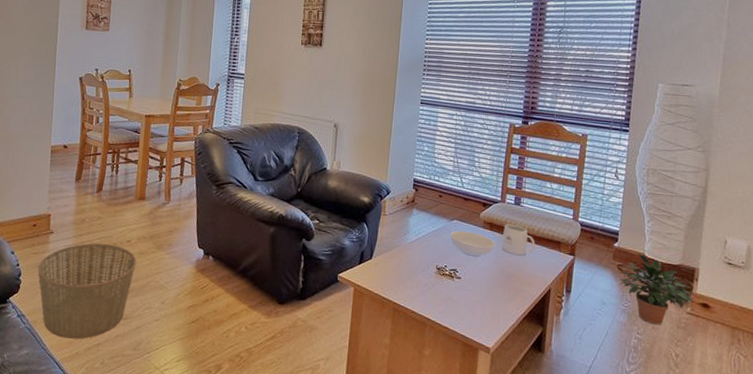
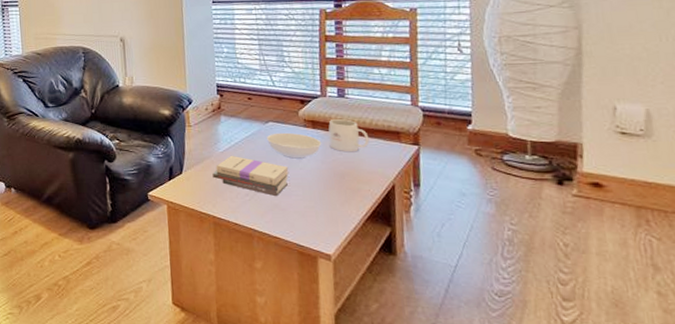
books: none [398,246,465,290] -> present [212,155,289,197]
potted plant: present [618,254,694,325] -> none [477,134,581,213]

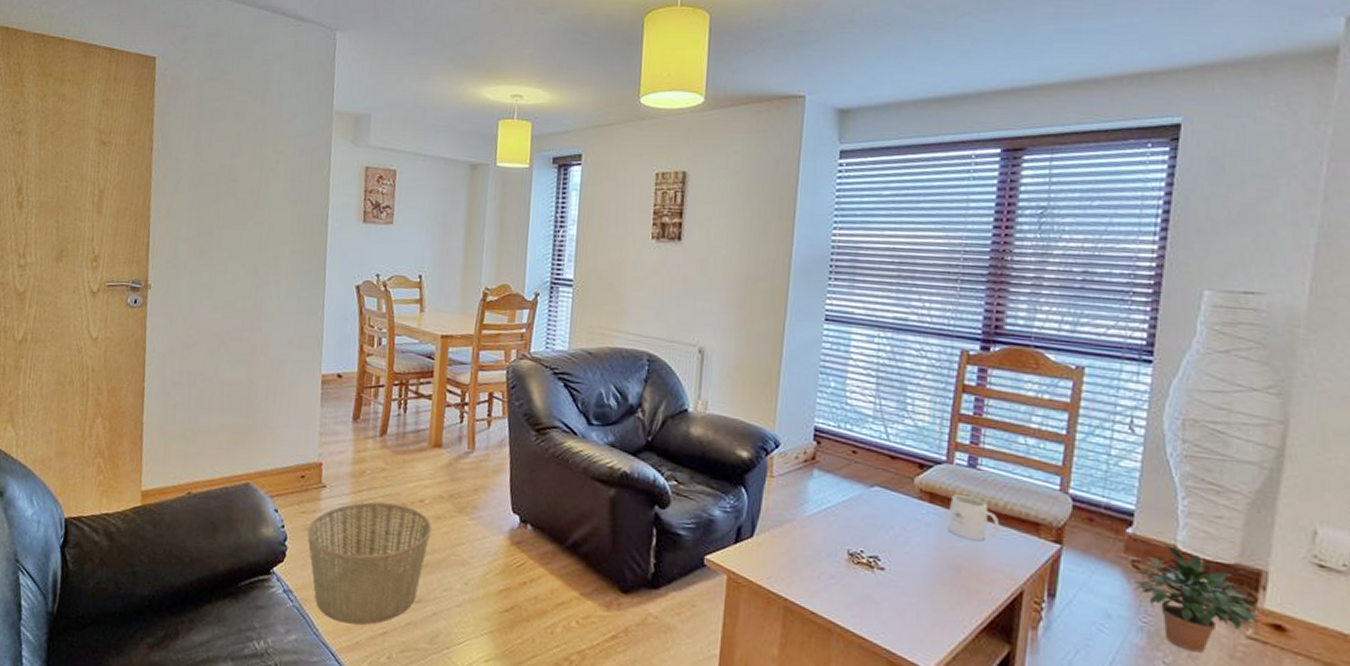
books: present [212,155,289,197] -> none [792,522,891,585]
bowl: present [267,132,322,159] -> none [869,501,939,540]
potted plant: none [477,134,581,213] -> present [1132,545,1259,653]

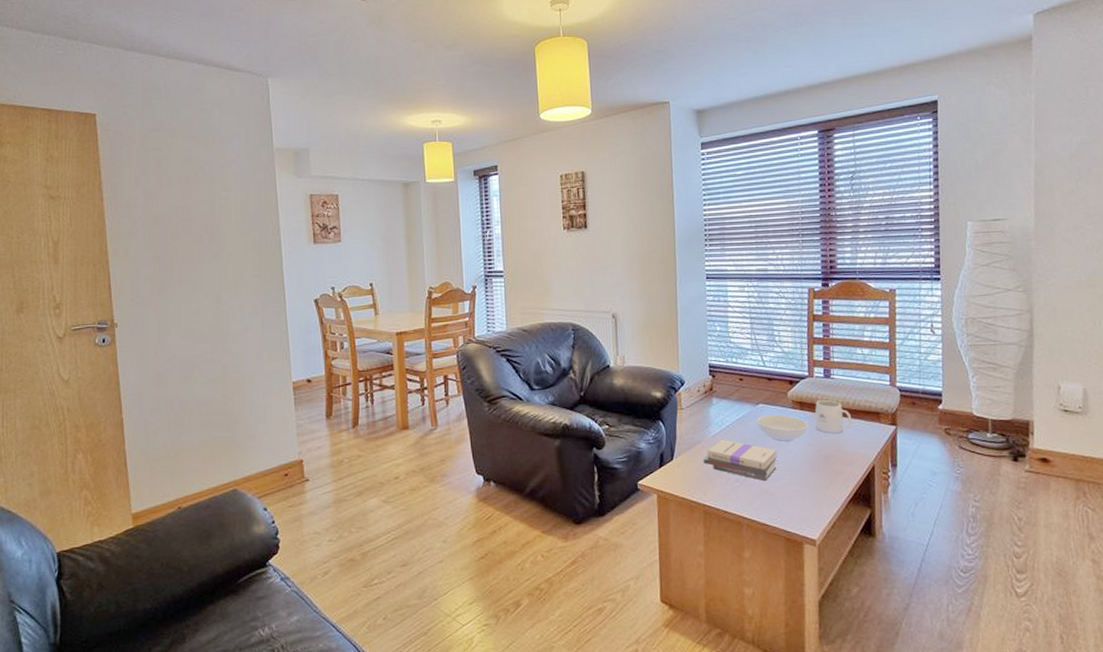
basket: present [307,501,433,625] -> none [297,484,409,597]
books: none [792,522,891,585] -> present [703,439,778,482]
bowl: none [869,501,939,540] -> present [757,414,809,441]
potted plant: present [1132,545,1259,653] -> none [946,413,1032,489]

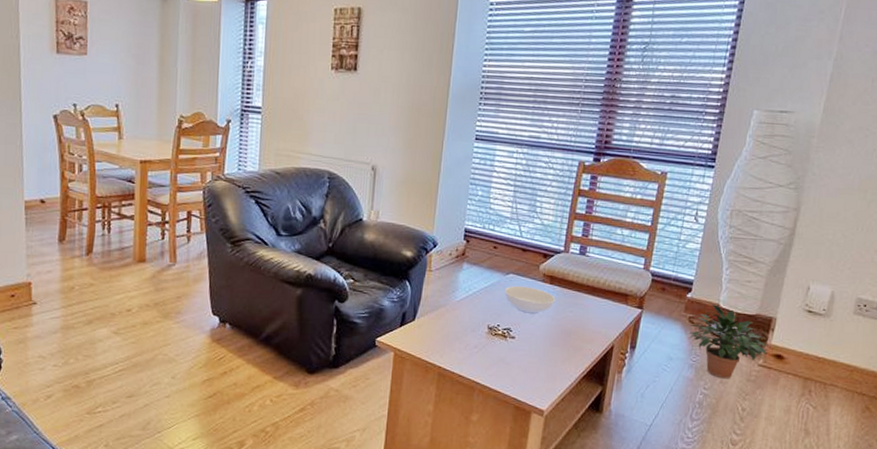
books: present [703,439,778,482] -> none [445,305,521,351]
mug: present [814,400,852,434] -> none [562,277,600,311]
potted plant: none [946,413,1032,489] -> present [688,304,768,379]

